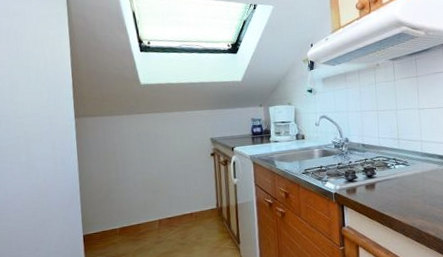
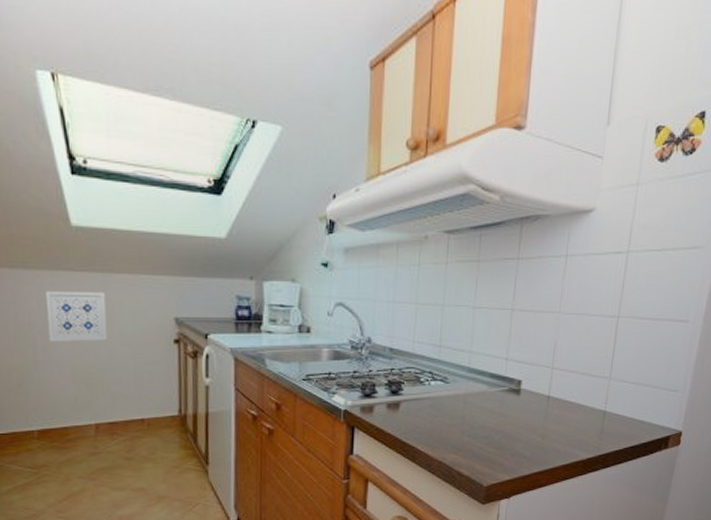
wall art: none [124,126,166,163] -> present [46,290,108,341]

